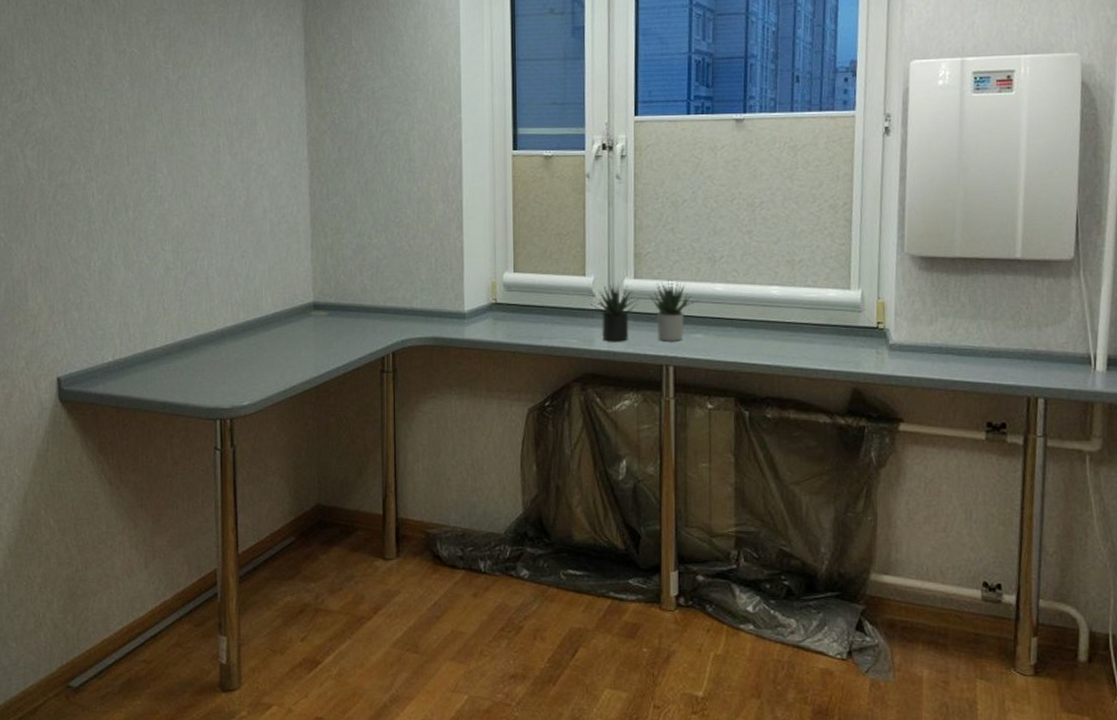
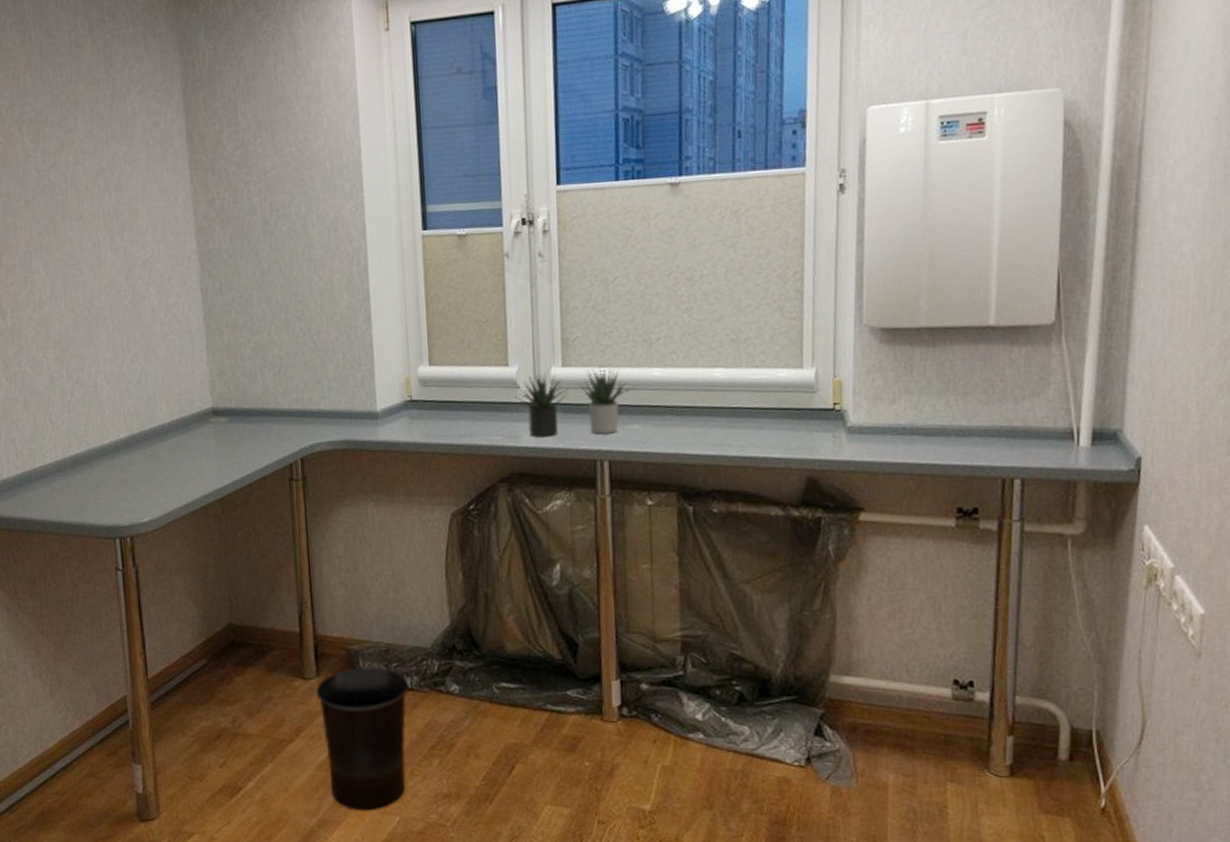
waste bin: none [395,549,481,687] -> present [316,666,408,810]

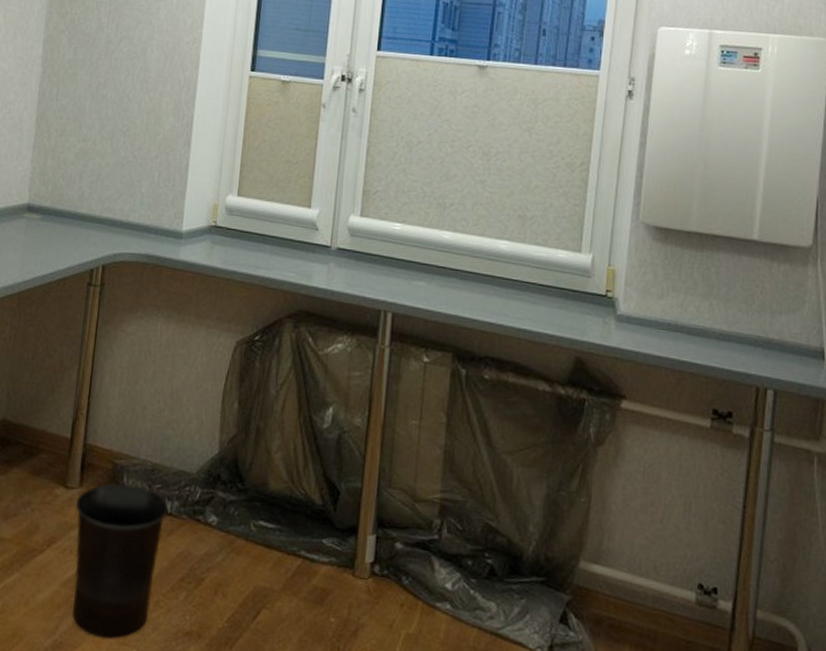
succulent plant: present [515,365,634,437] -> none [312,219,424,288]

